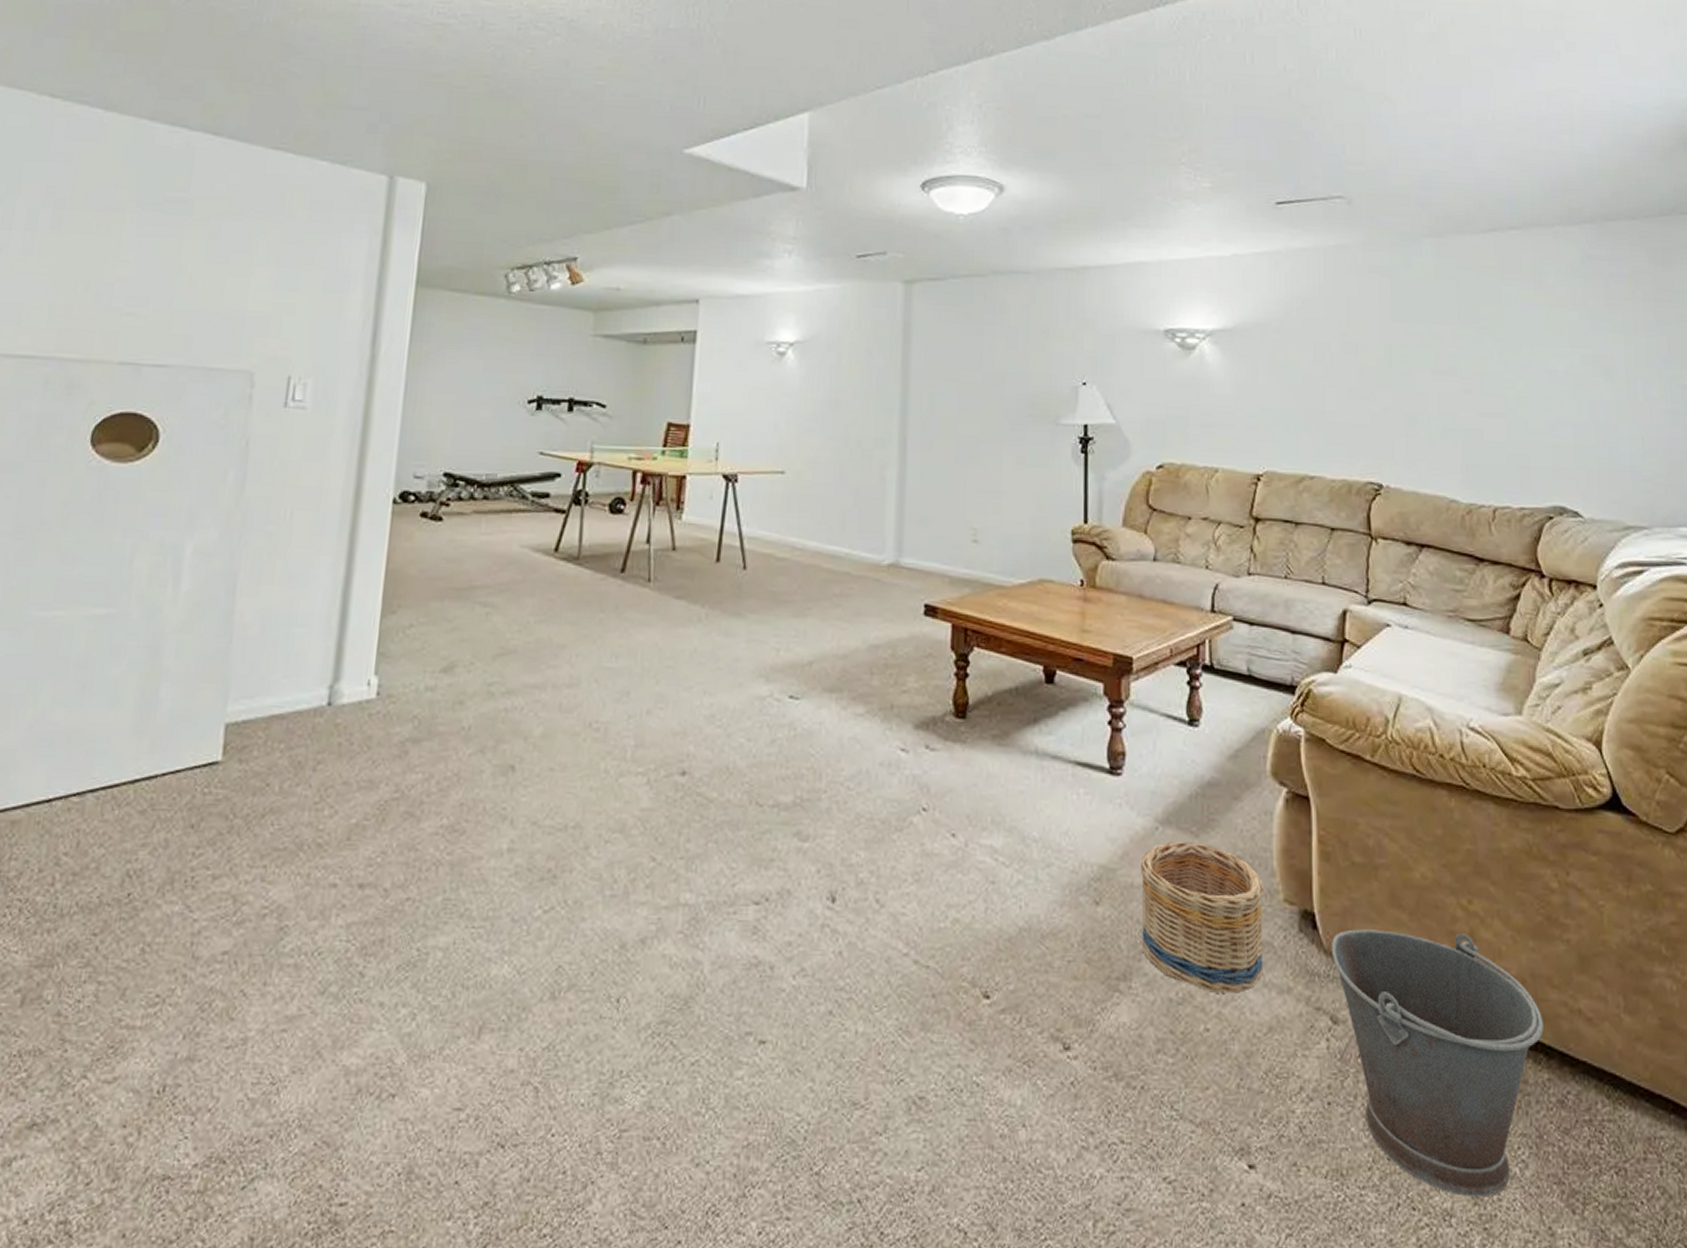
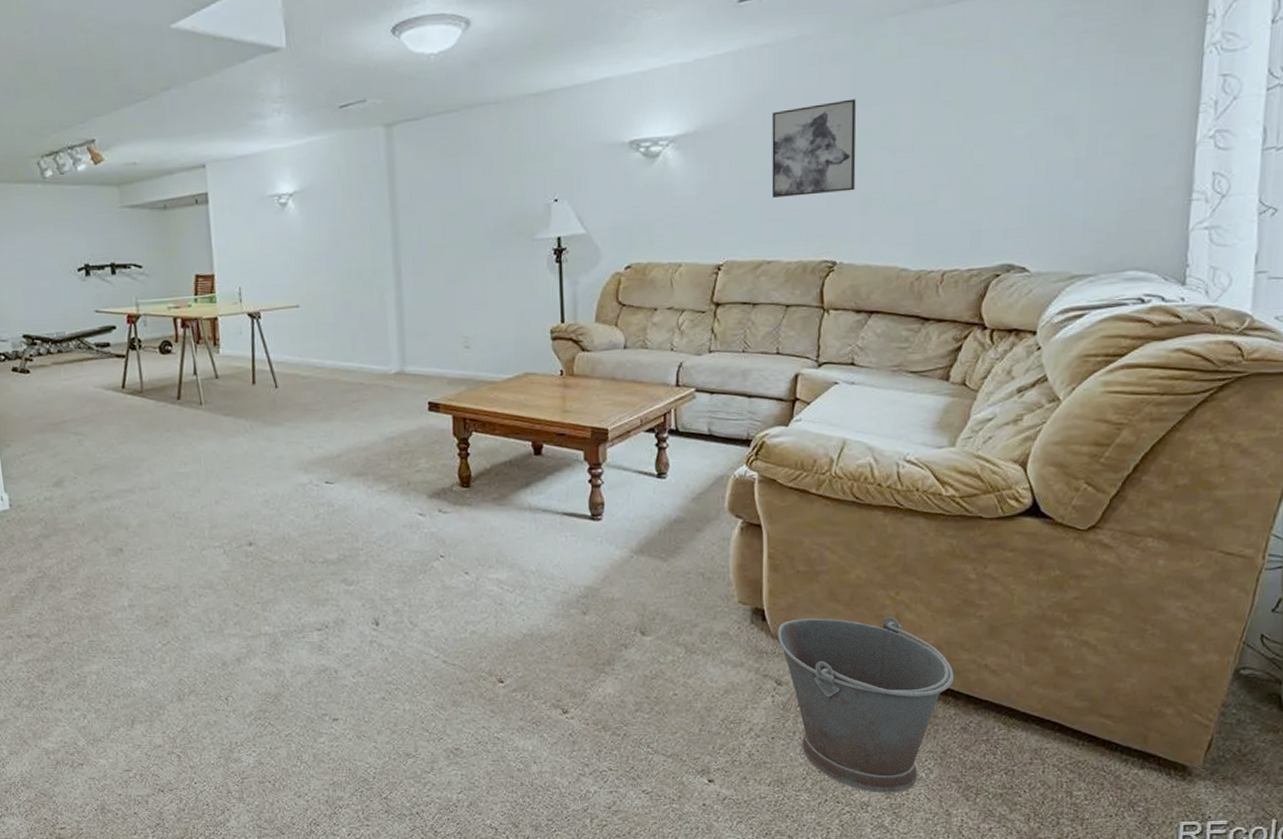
basket: present [1140,842,1265,993] -> none [619,565,722,670]
wall art: none [1312,313,1399,409] -> present [772,99,857,198]

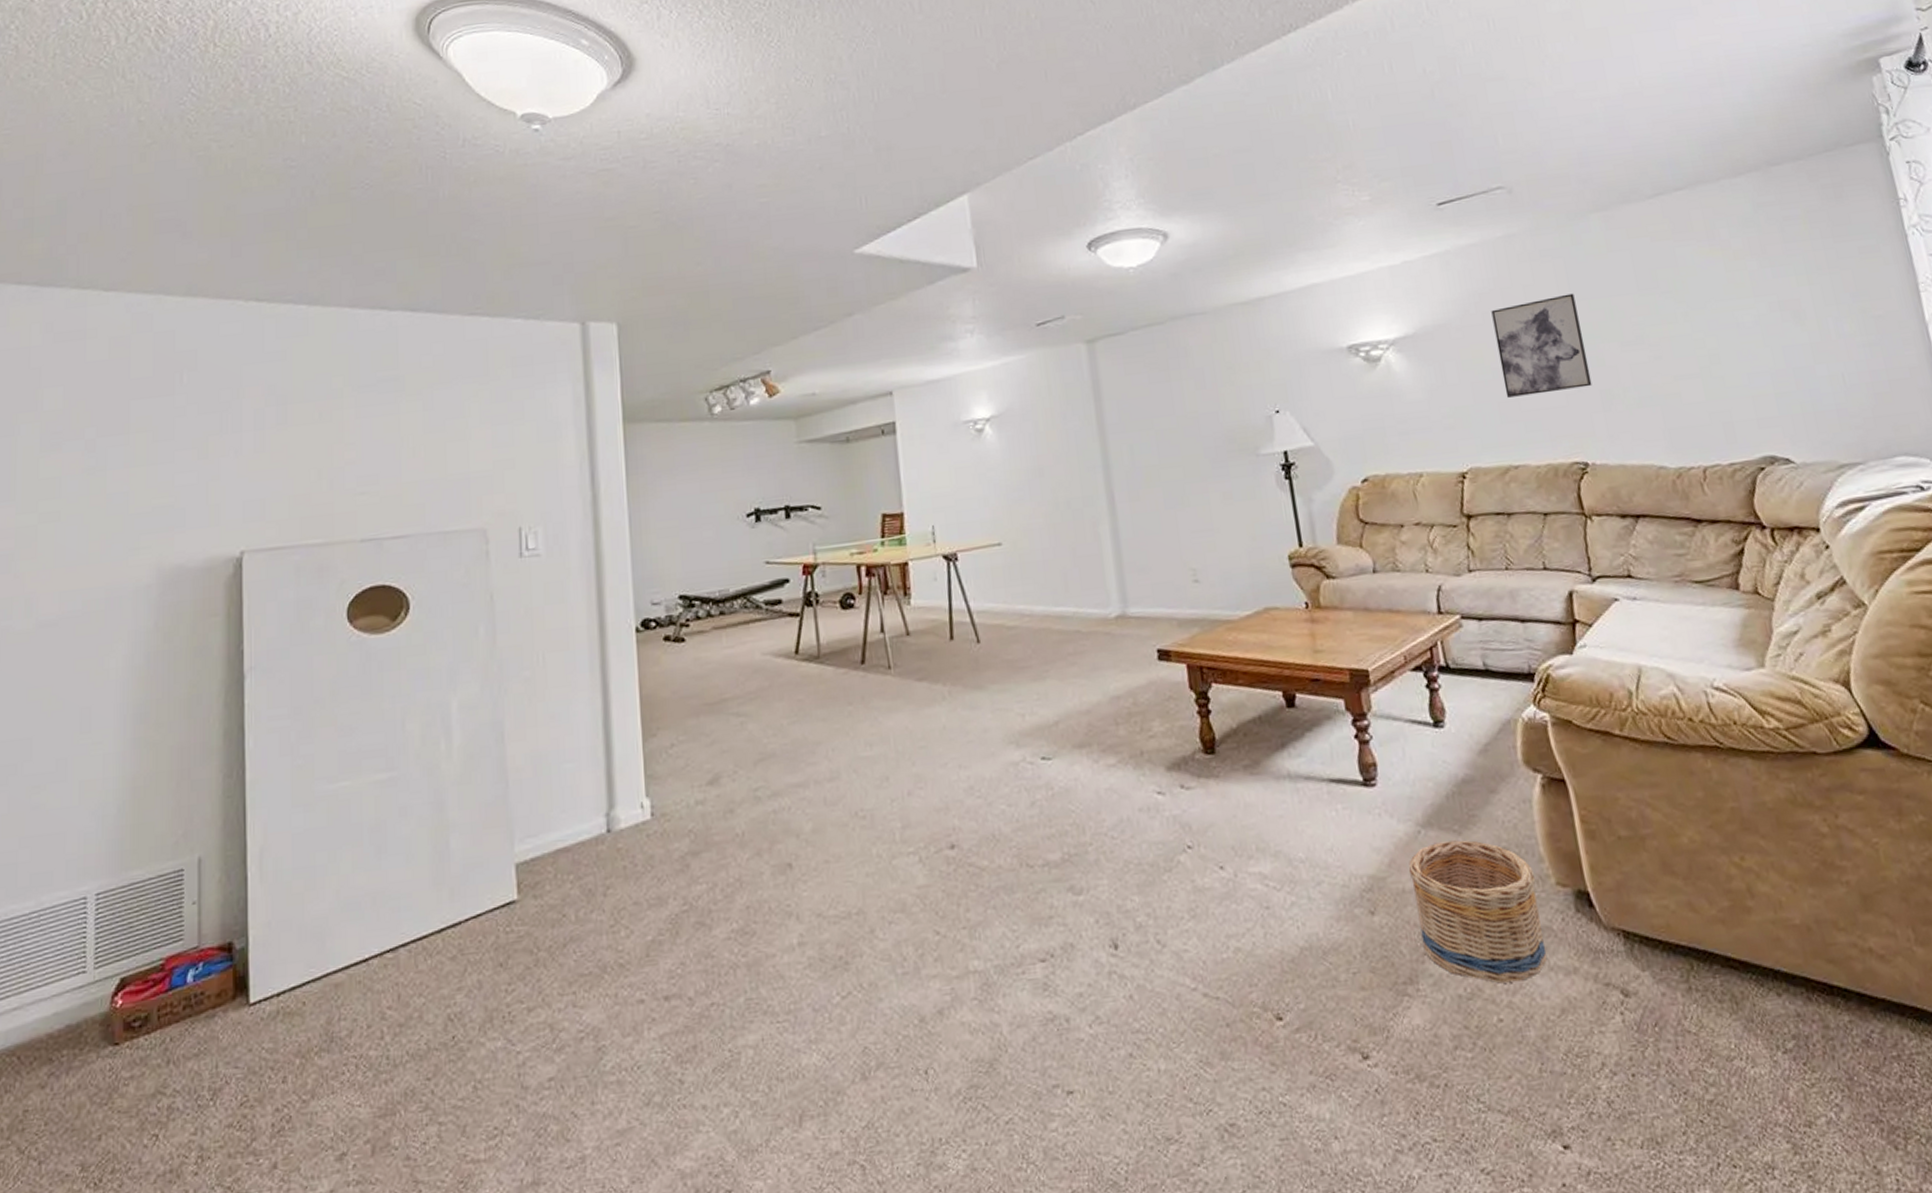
basket: none [619,565,722,670] -> present [1408,840,1547,984]
bucket: present [778,616,954,793] -> none [1610,890,1837,1148]

